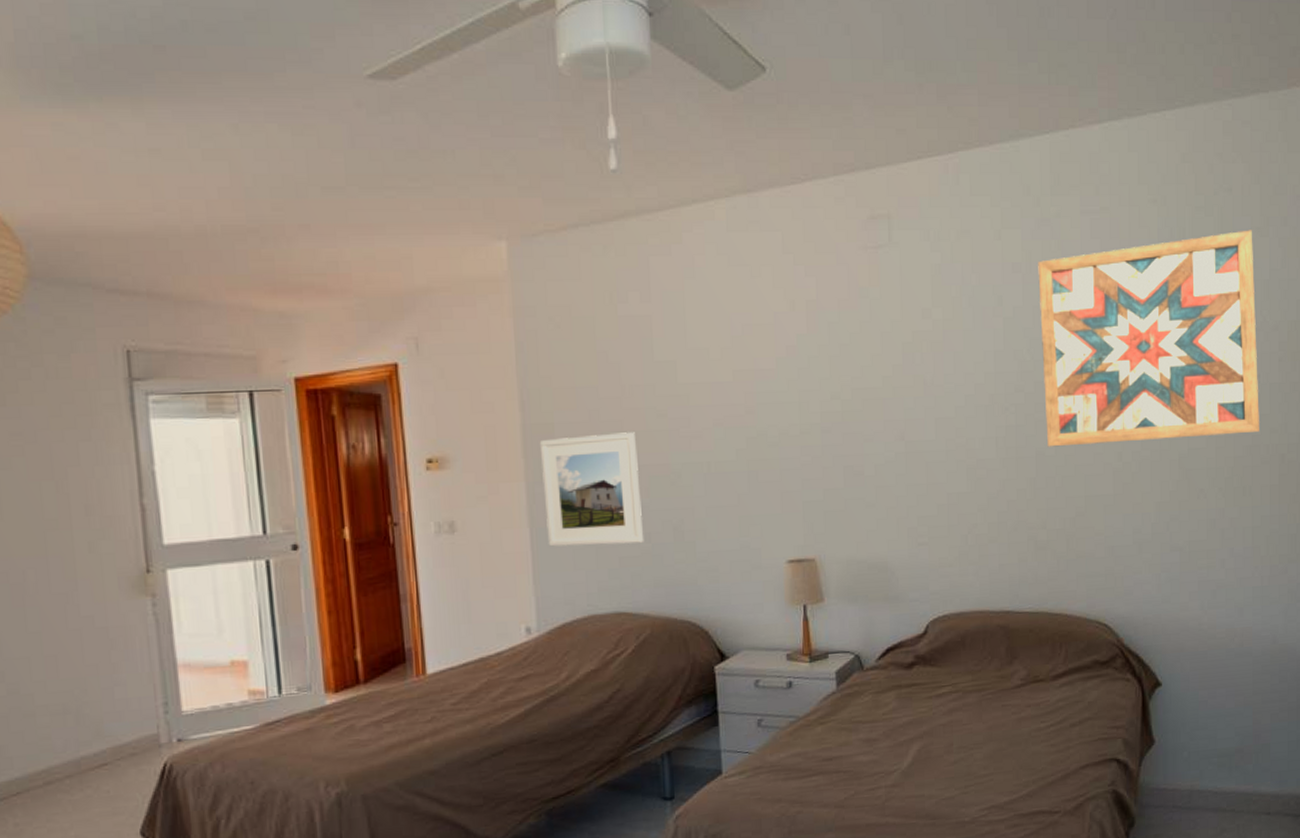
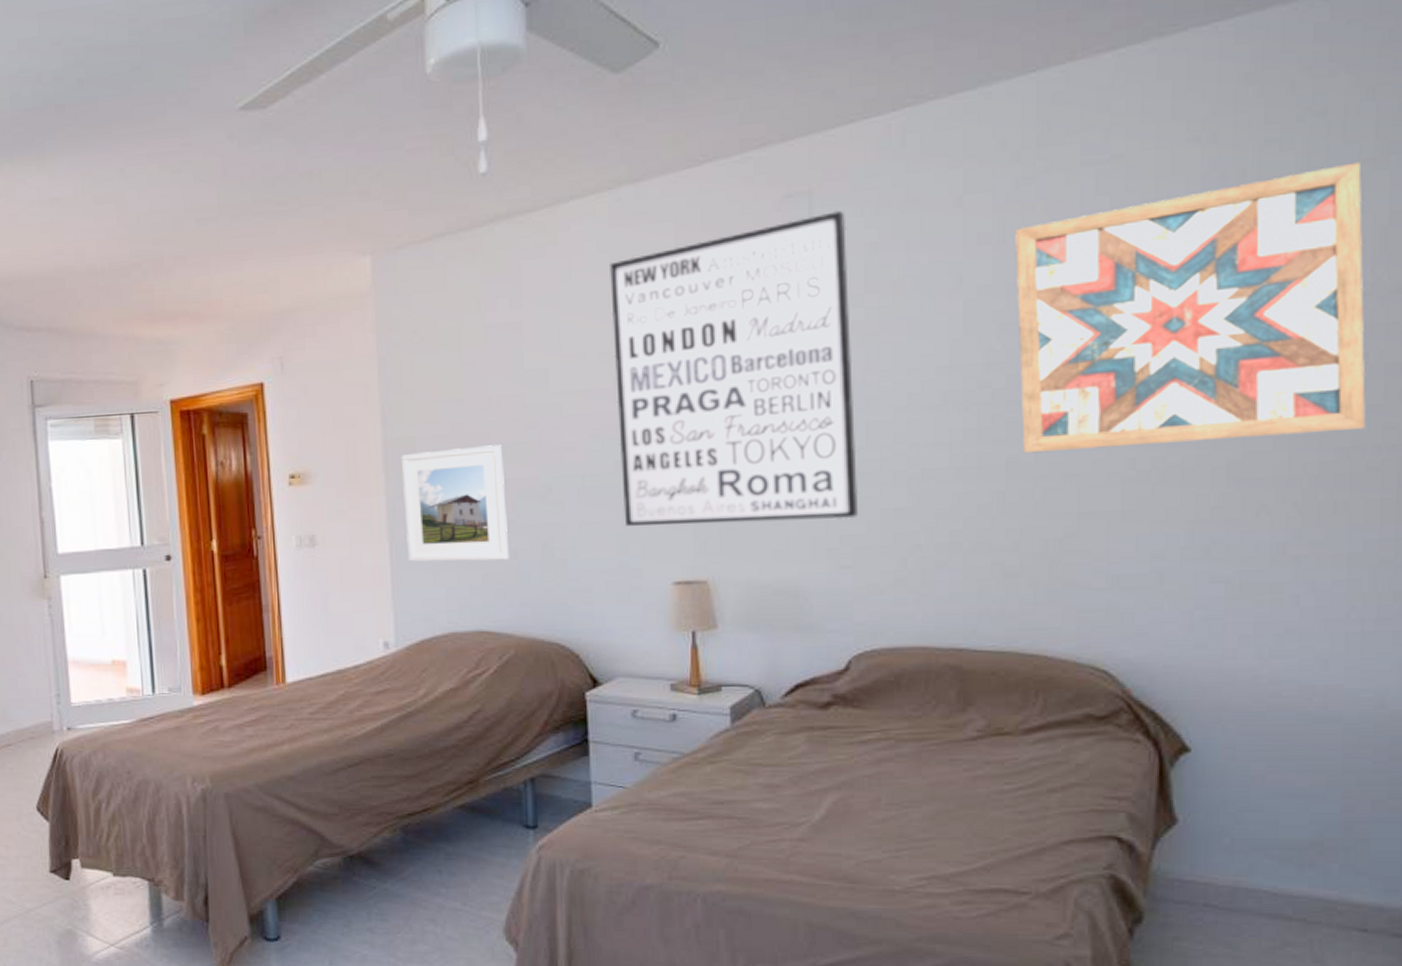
wall art: none [728,233,932,510] -> present [610,210,859,526]

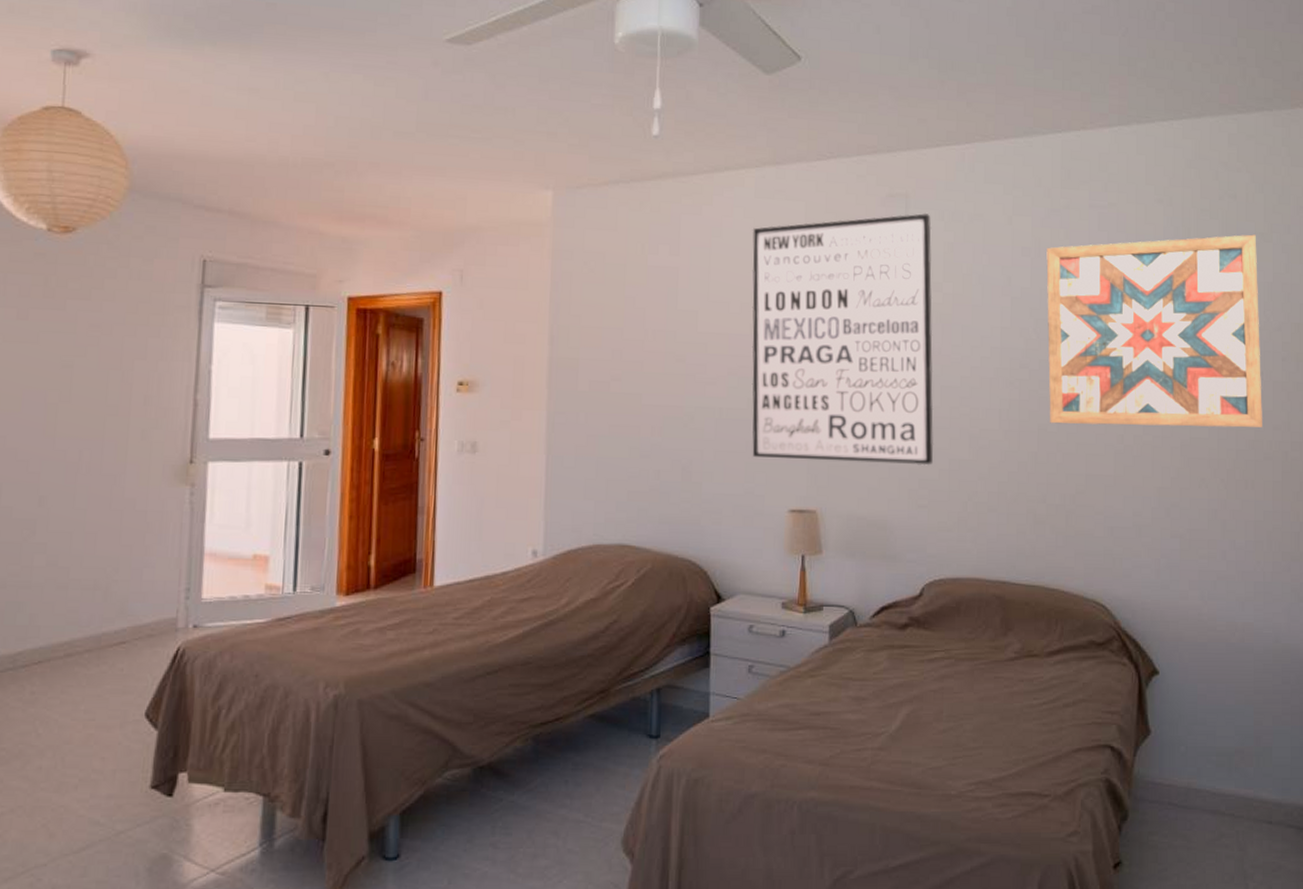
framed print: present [400,445,510,562] -> none [562,373,654,479]

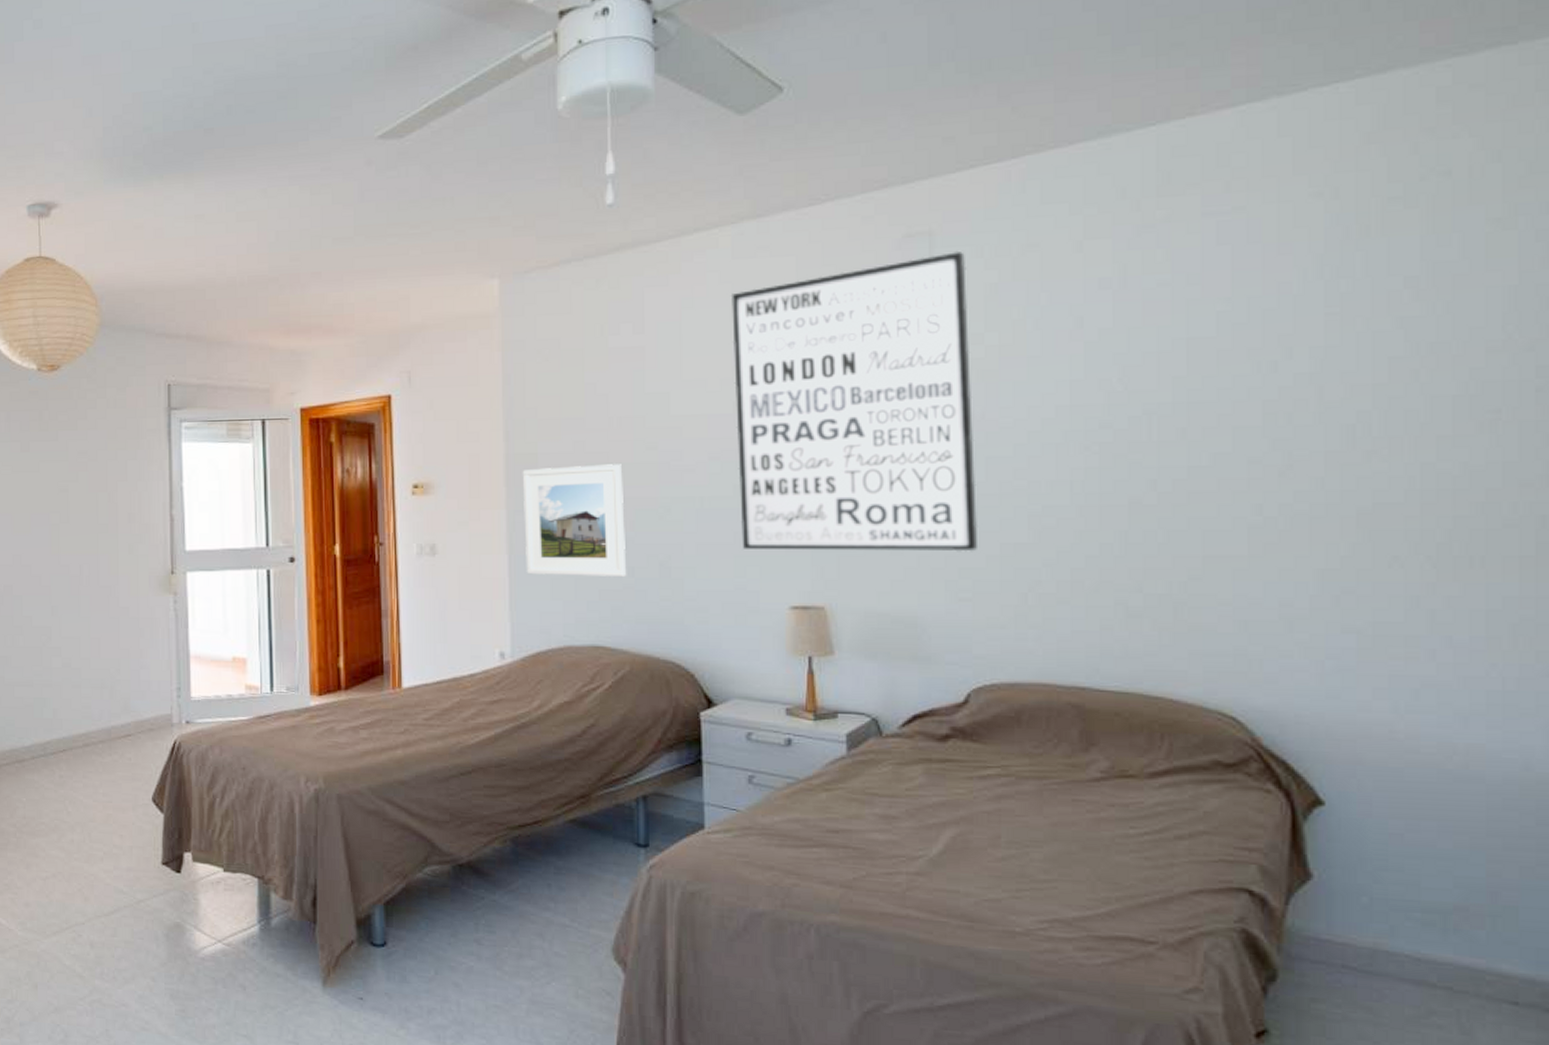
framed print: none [562,373,654,479] -> present [522,464,627,576]
wall art: present [1046,234,1262,428] -> none [1136,221,1500,495]

